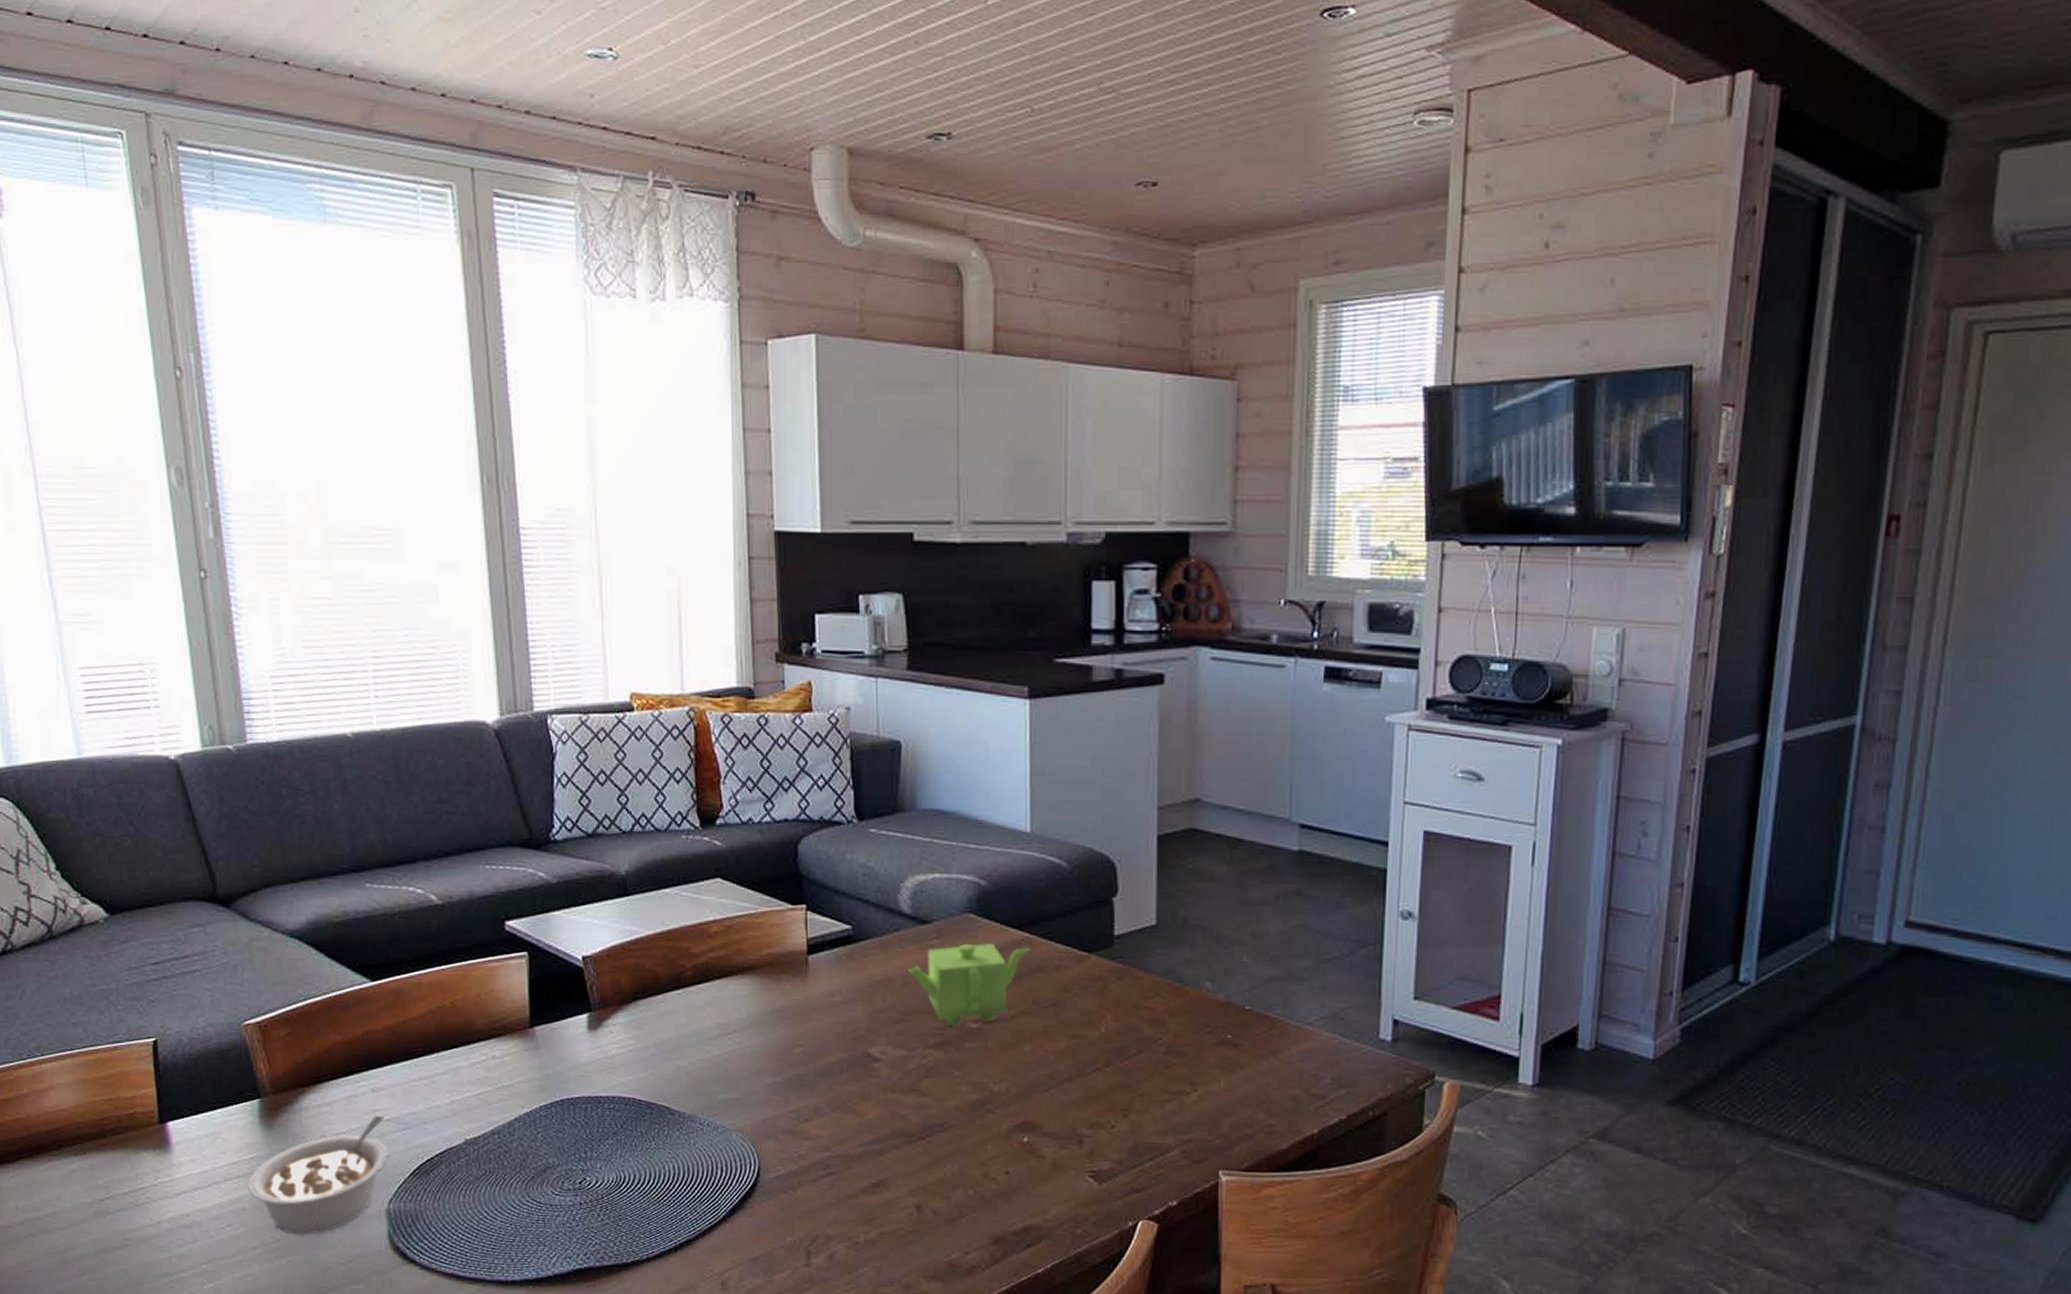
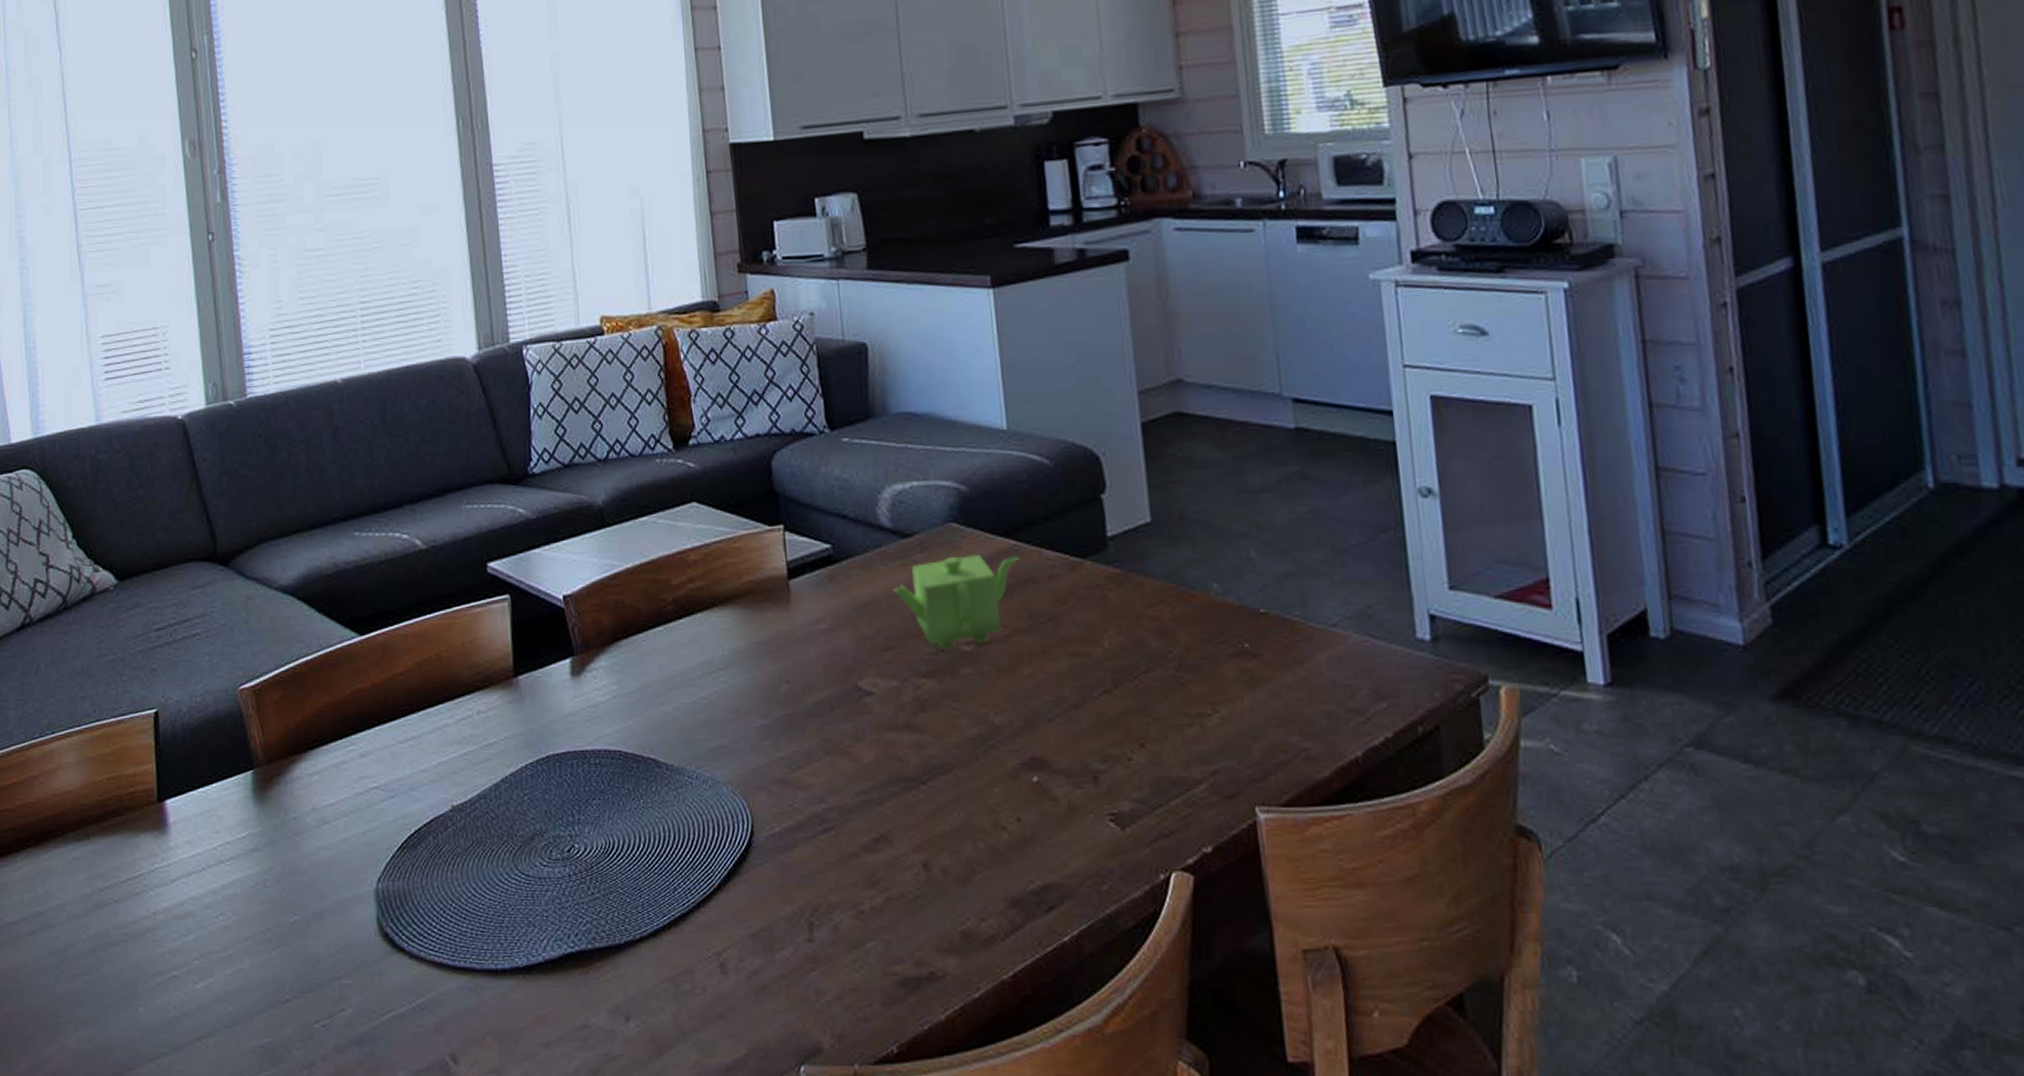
legume: present [247,1115,389,1236] -> none [240,782,377,923]

